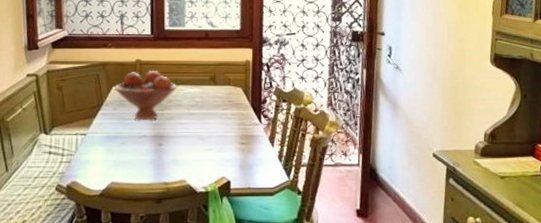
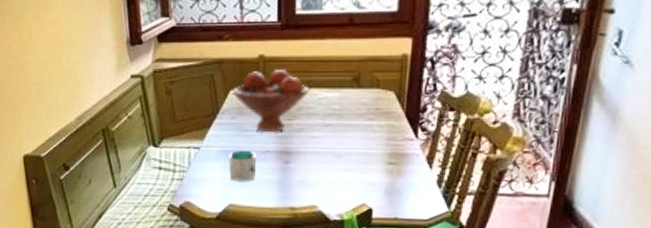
mug: none [111,135,134,162] -> present [228,150,256,181]

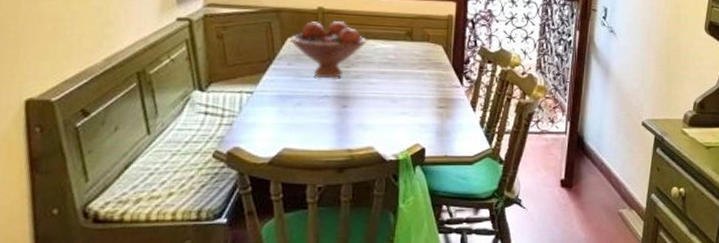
mug: present [228,150,256,181] -> none [284,95,313,125]

